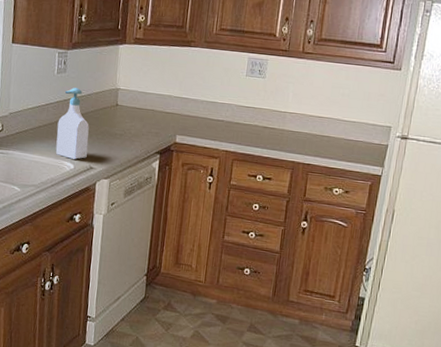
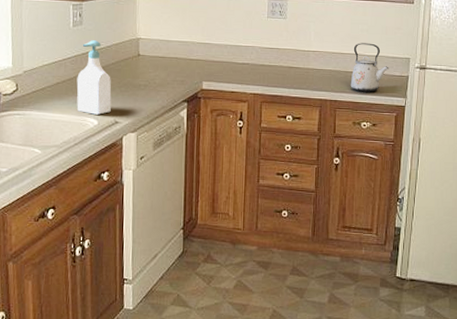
kettle: none [325,107,368,159] -> present [350,43,389,92]

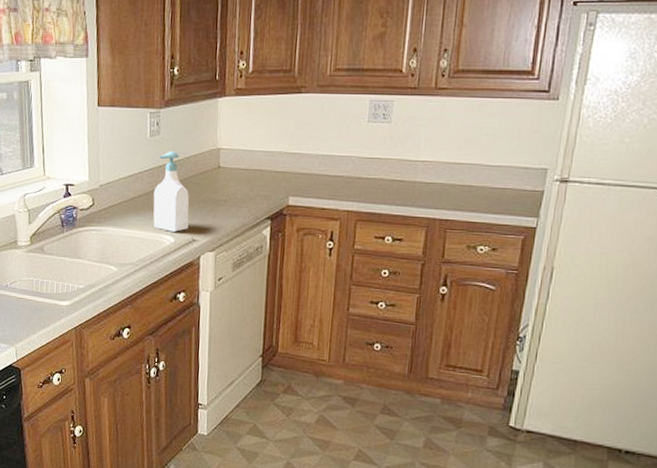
kettle: present [350,43,389,92] -> none [466,150,519,211]

